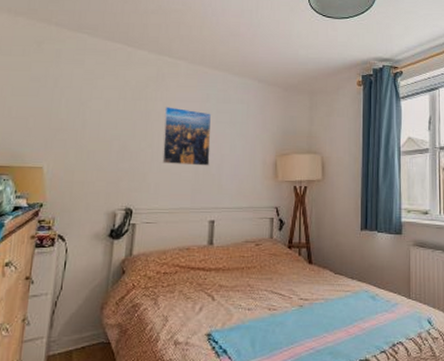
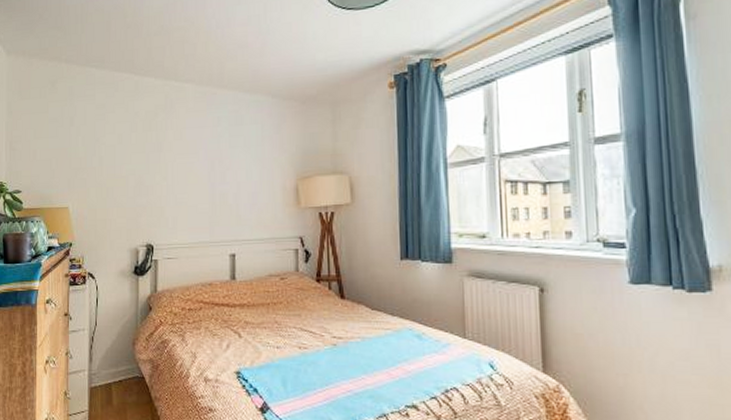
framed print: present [162,107,212,166] -> none [176,135,226,197]

